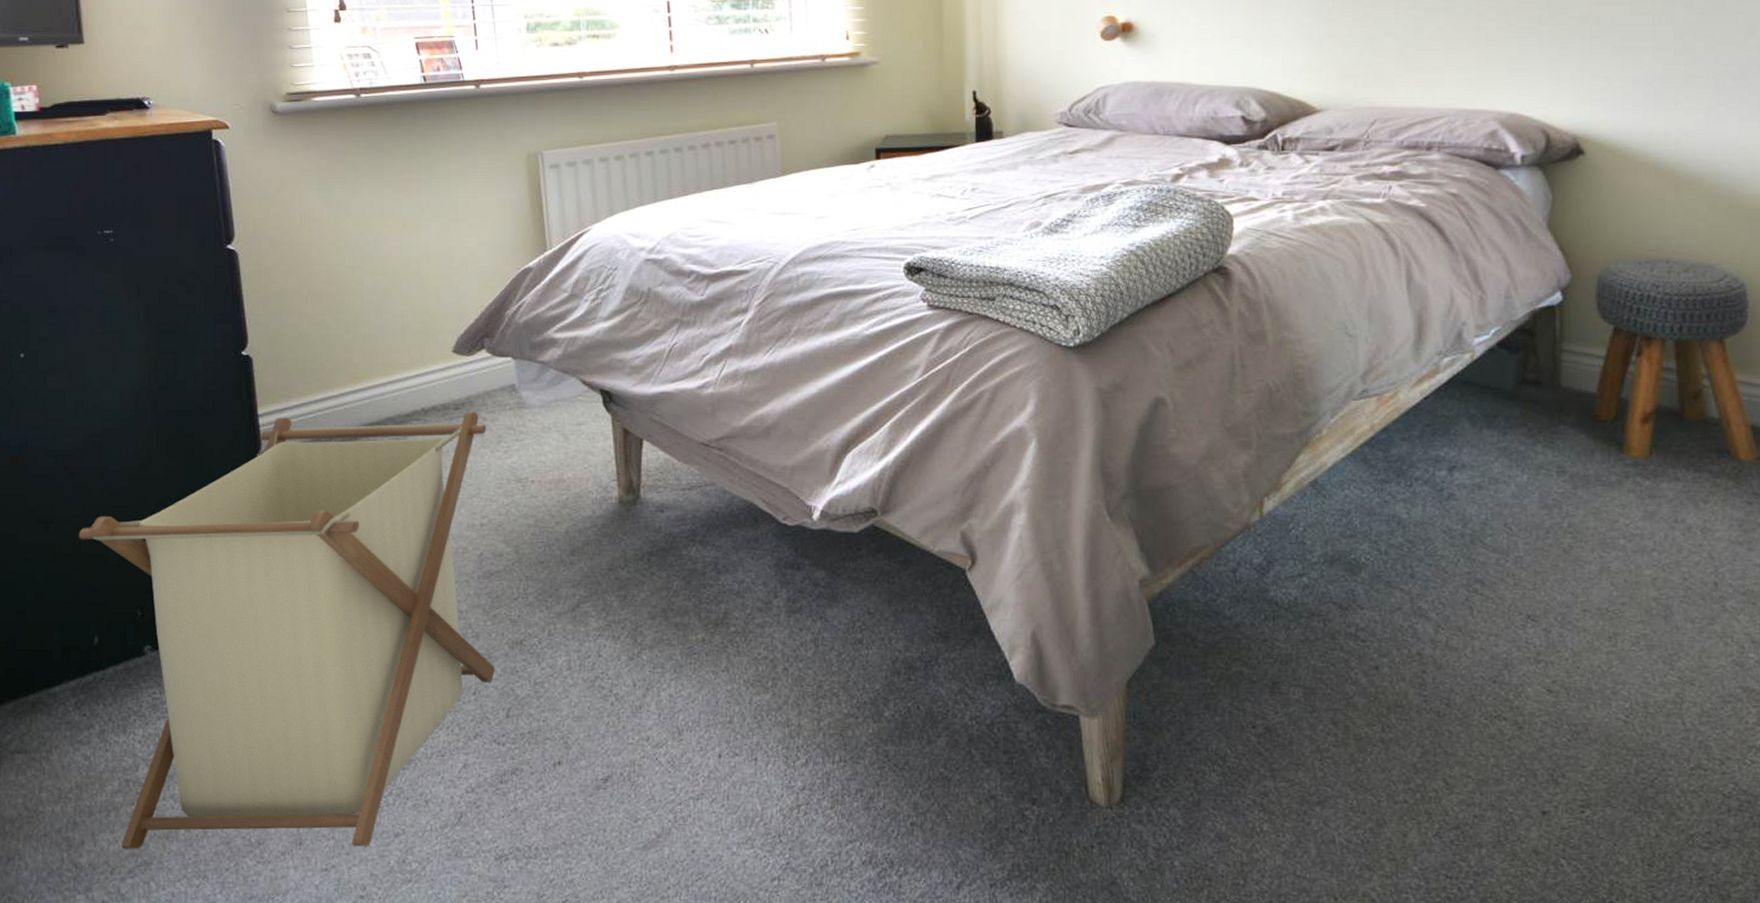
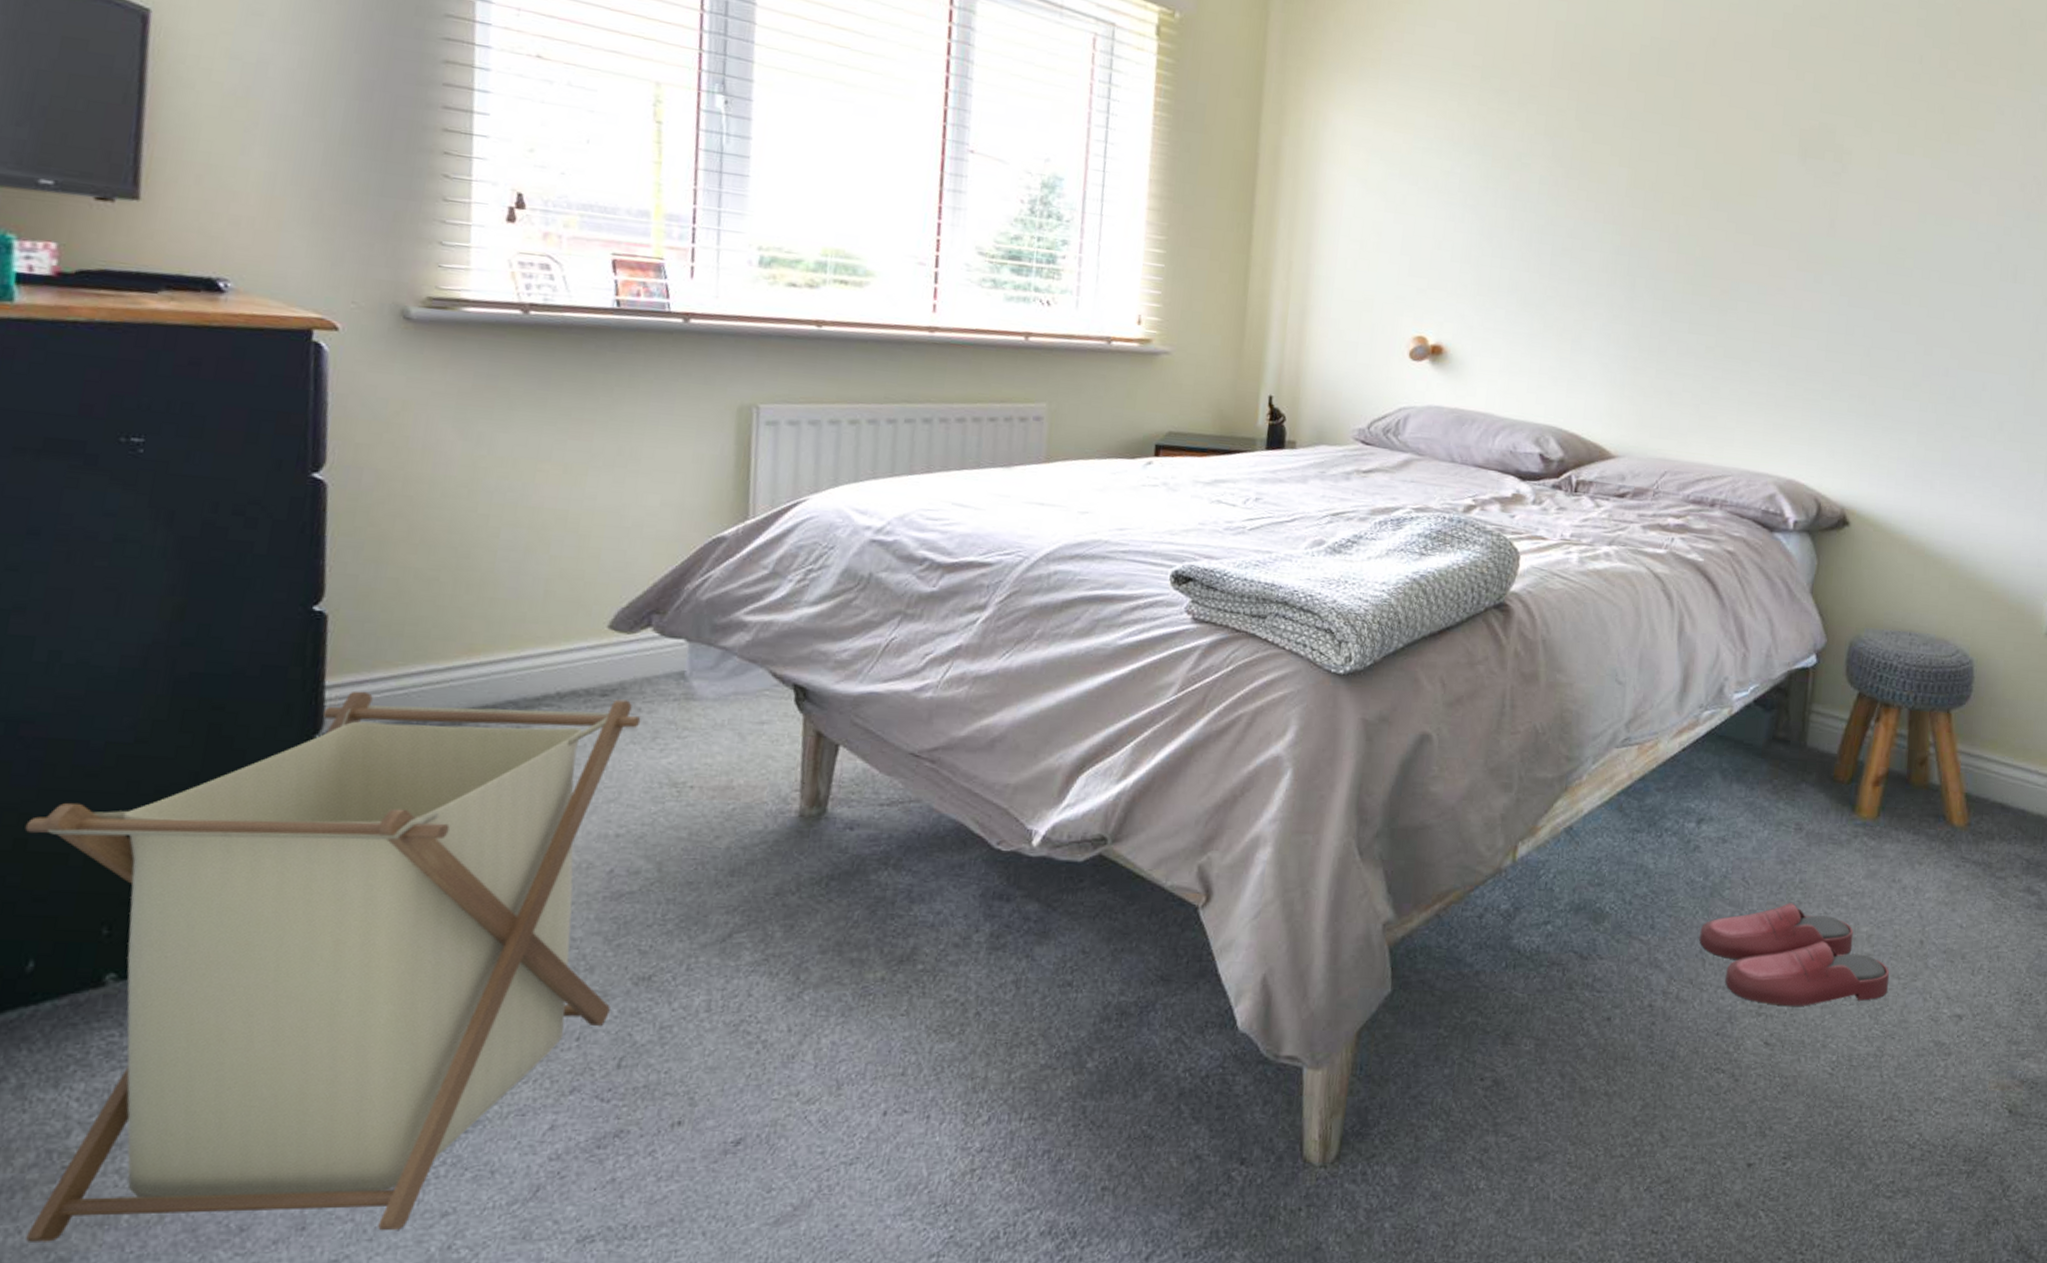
slippers: none [1464,548,1682,653] -> present [1699,903,1890,1006]

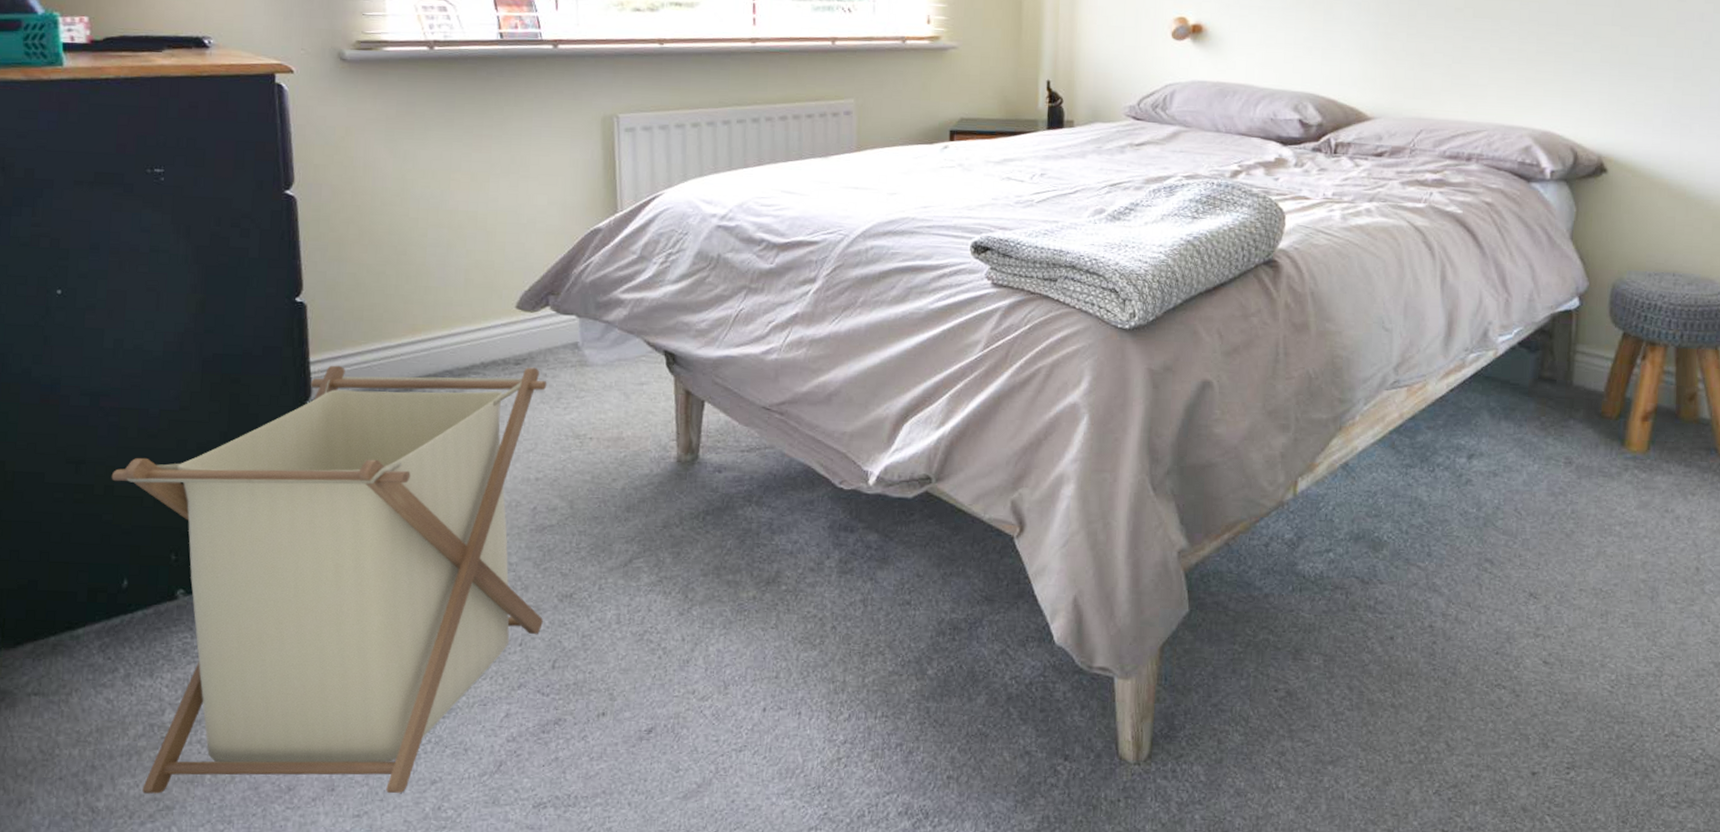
slippers: present [1699,903,1890,1006] -> none [1475,532,1666,629]

